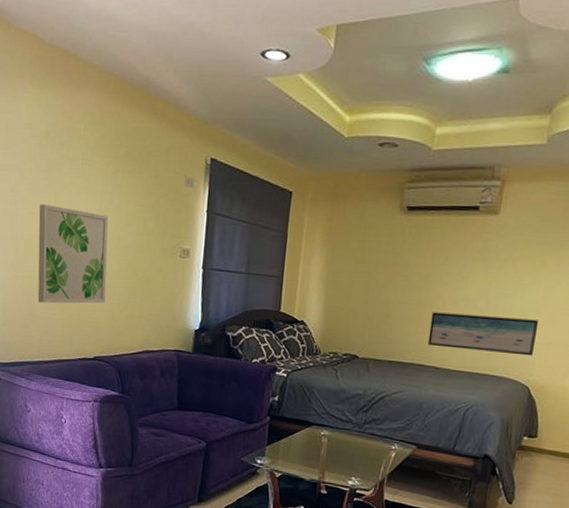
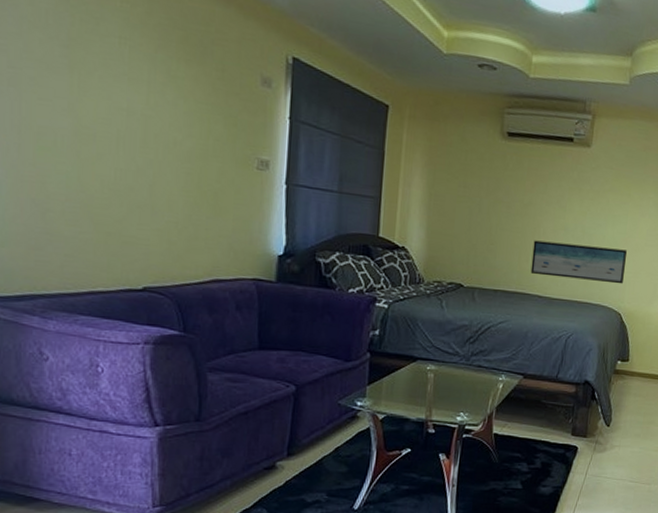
wall art: present [37,204,108,304] -> none [54,88,159,221]

